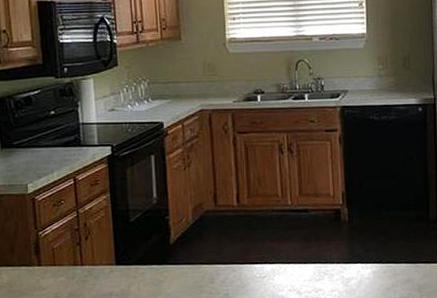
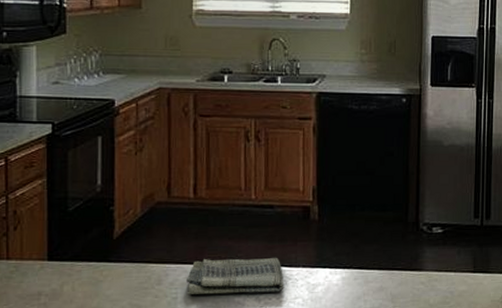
dish towel: none [235,255,322,291] -> present [185,257,284,295]

